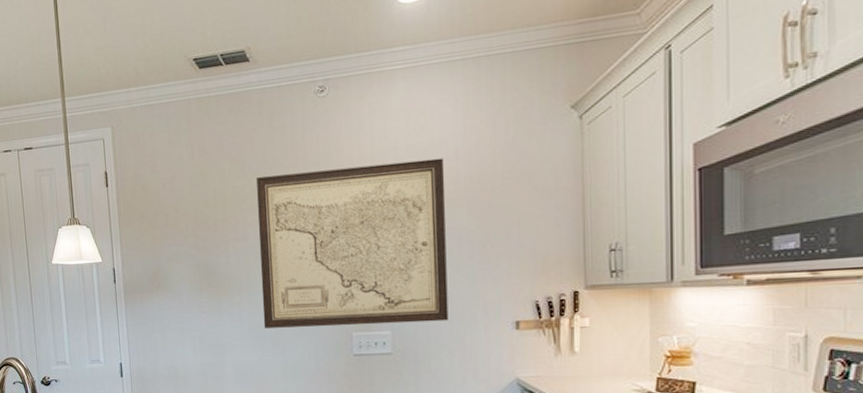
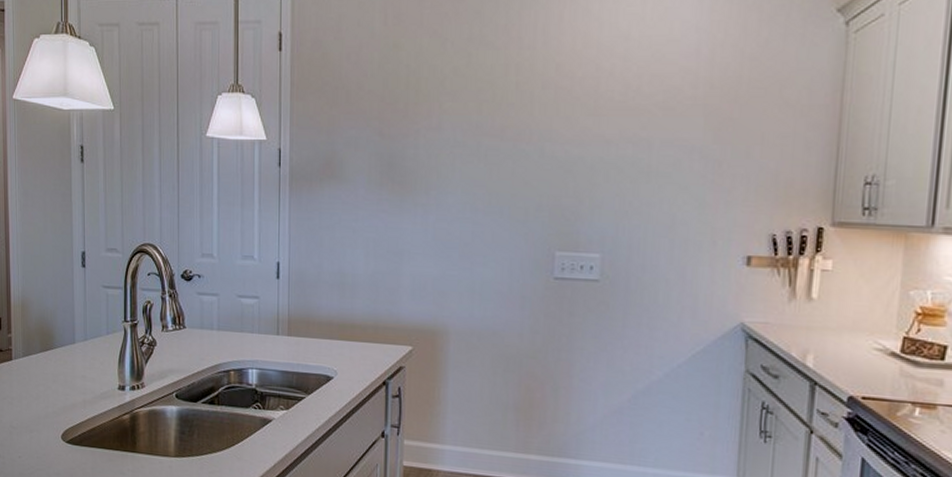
wall art: present [257,158,449,328] -> none [451,55,683,249]

